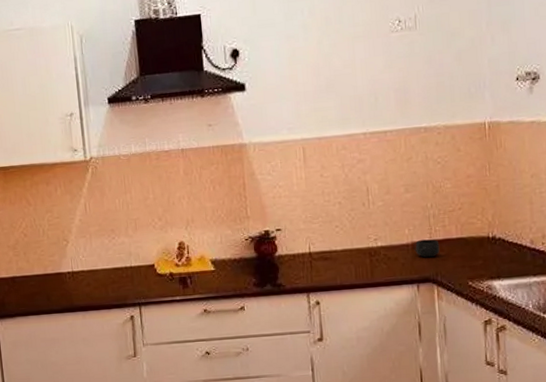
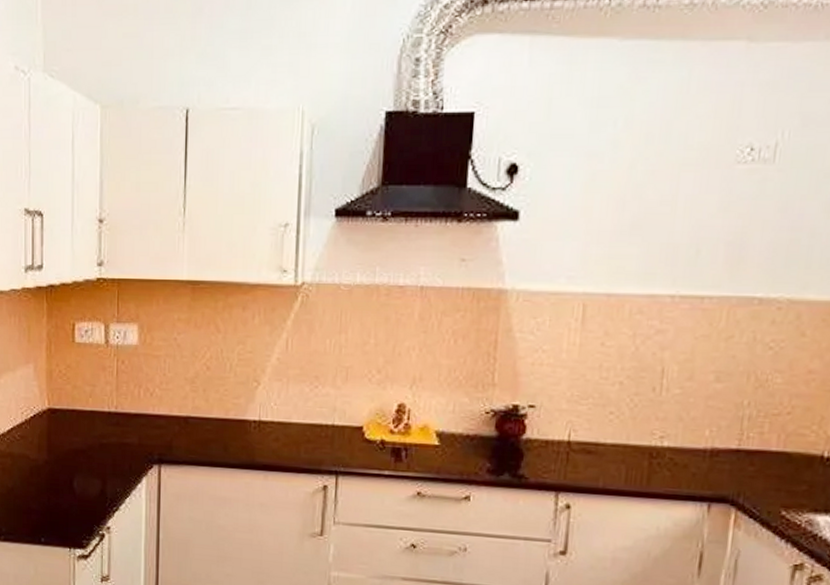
mug: present [413,239,440,258] -> none [712,446,750,472]

